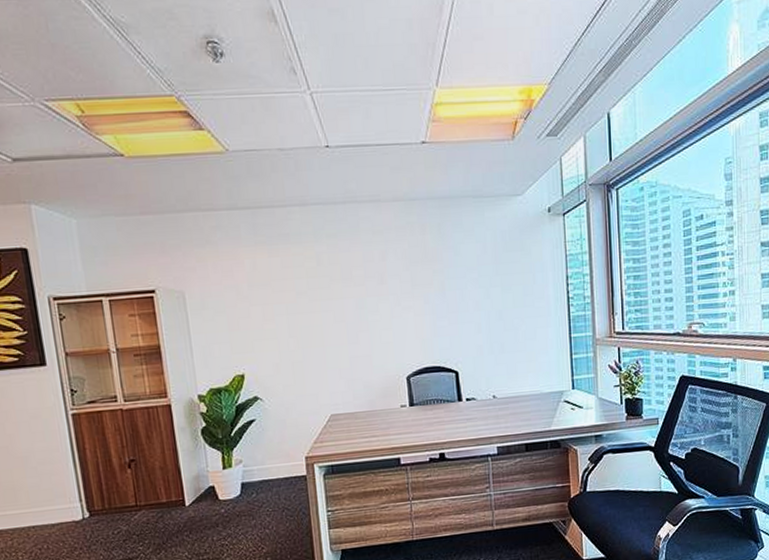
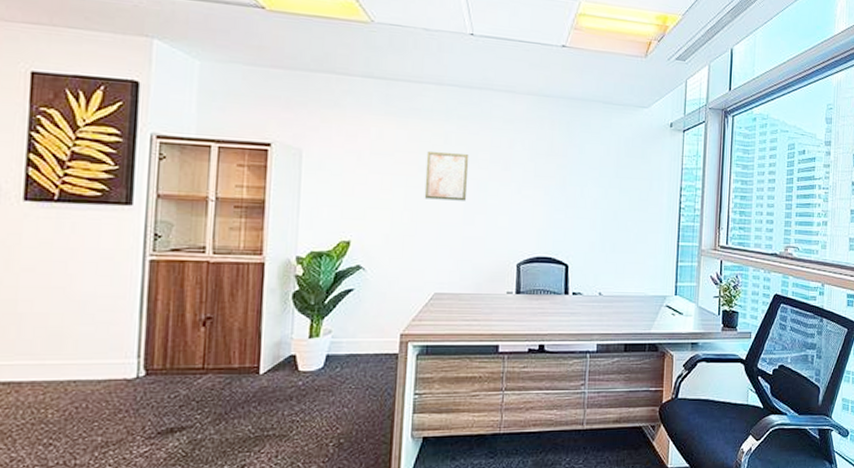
wall art: none [301,273,347,324] -> present [424,150,469,201]

